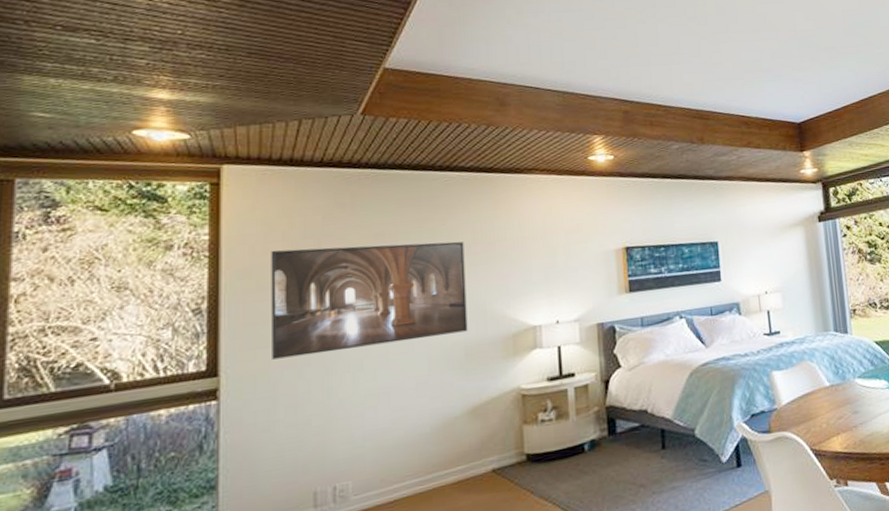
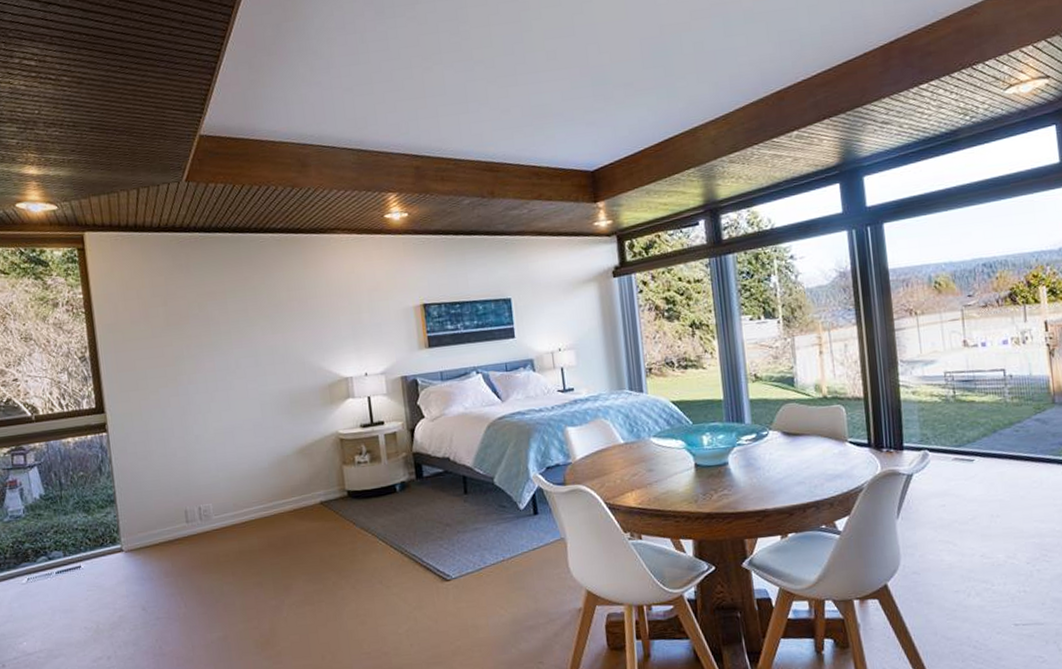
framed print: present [271,241,468,360] -> none [130,299,291,401]

